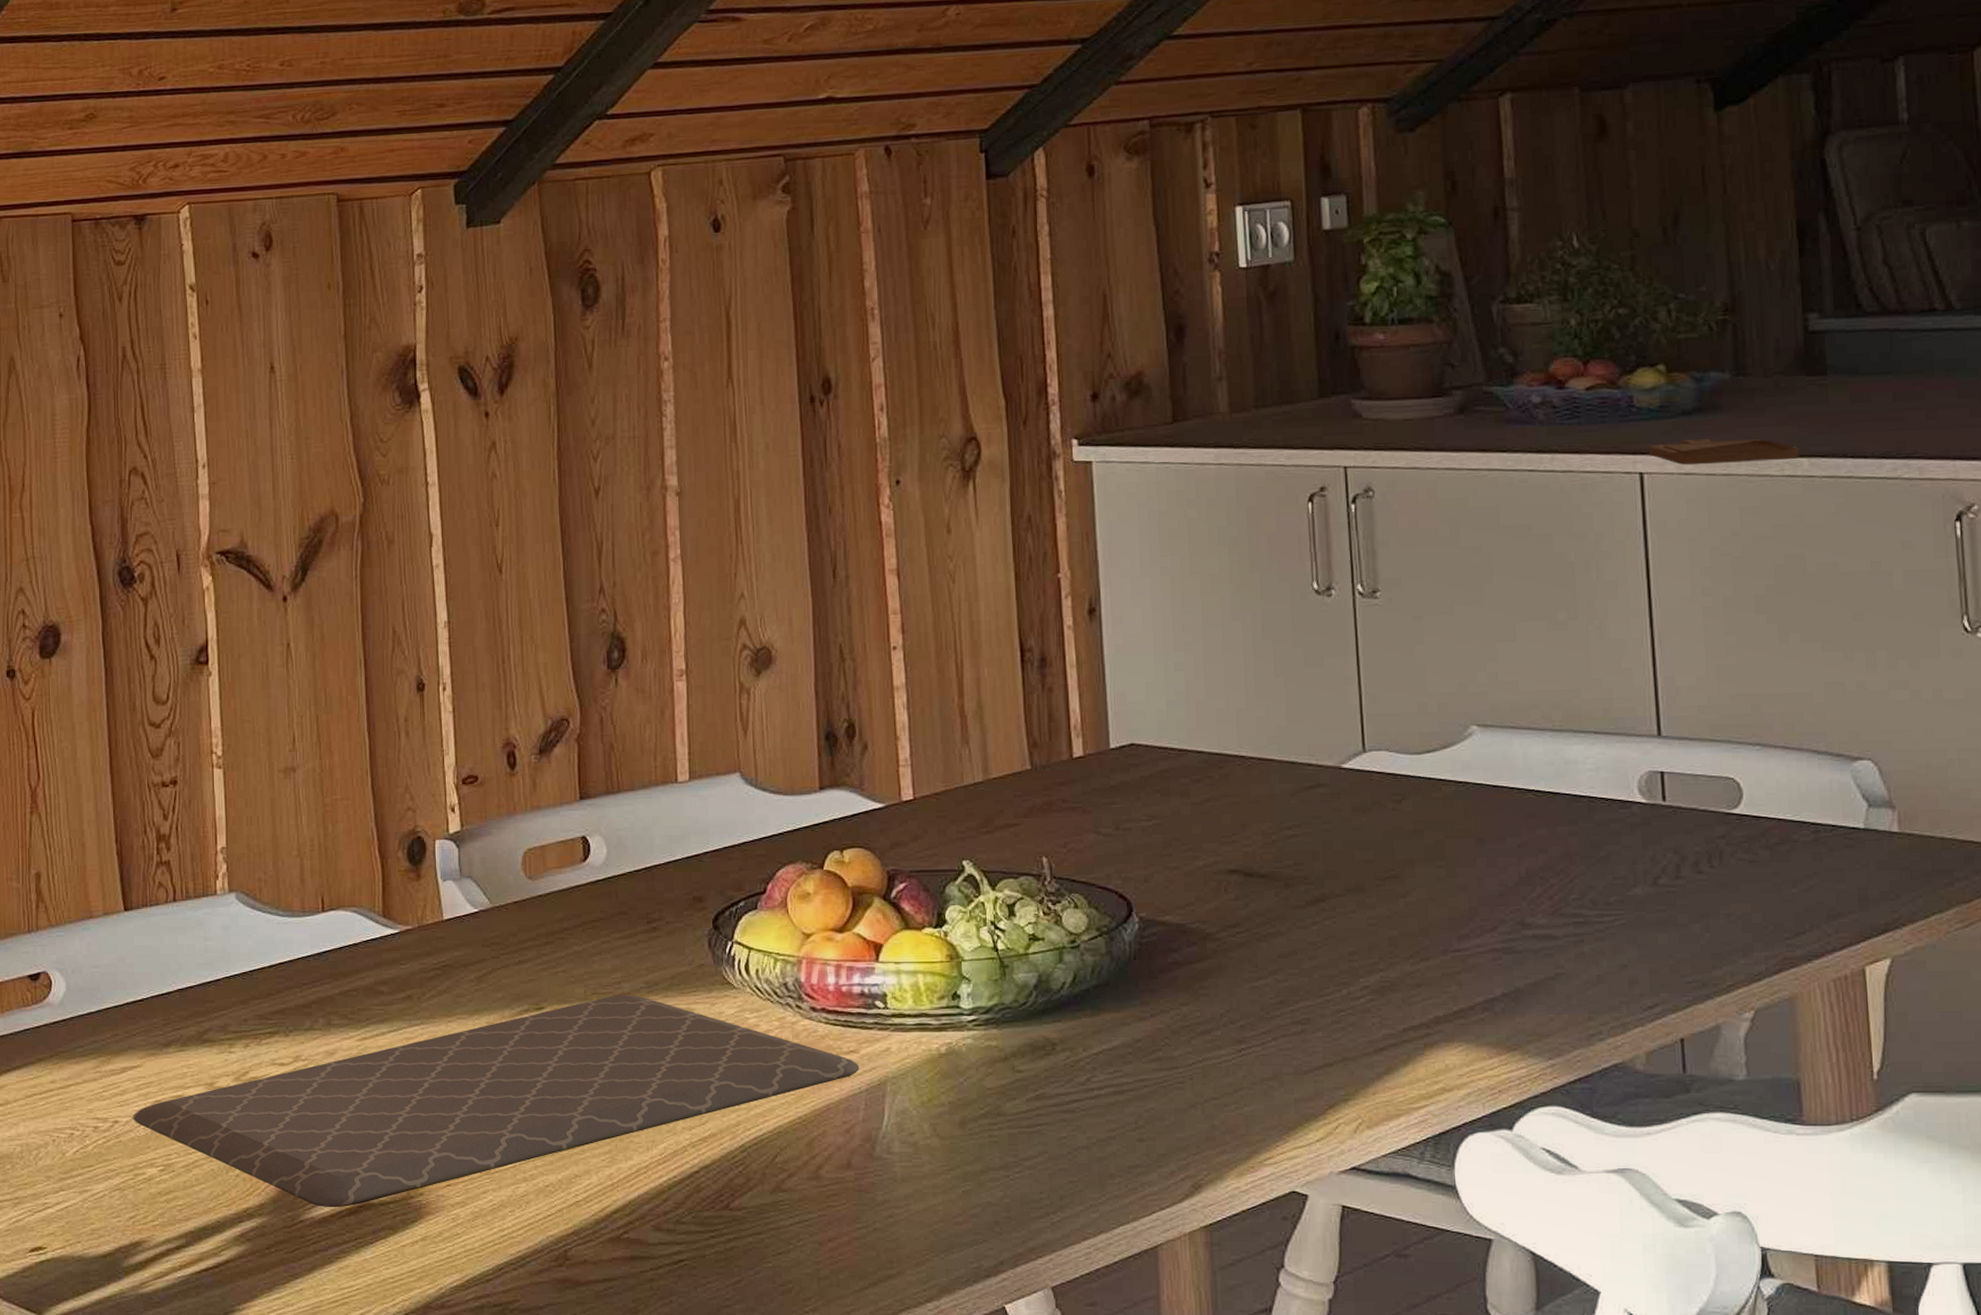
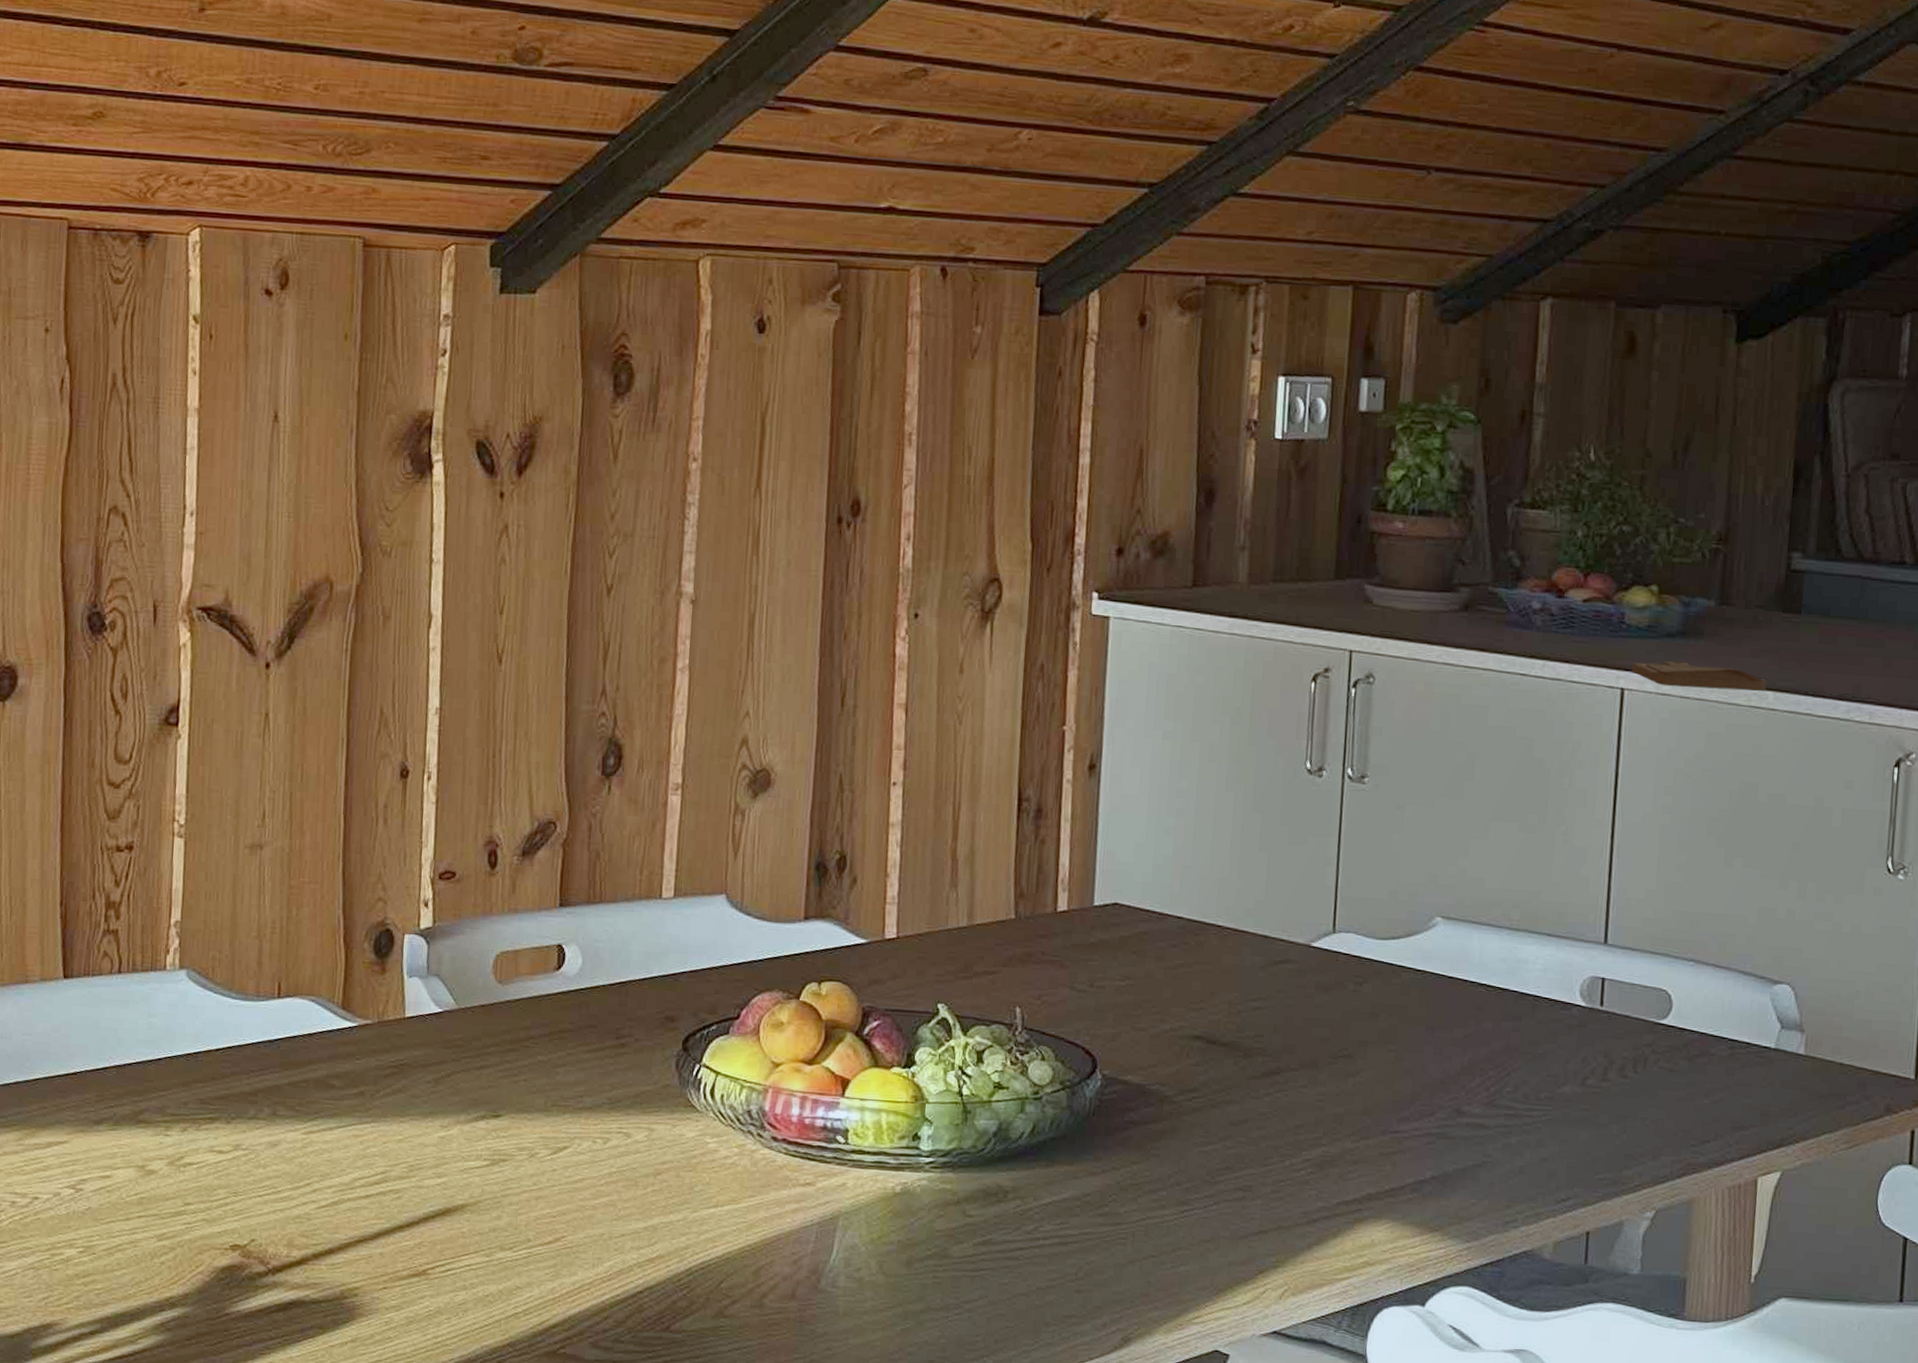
placemat: present [133,994,860,1207] -> none [54,1108,814,1303]

